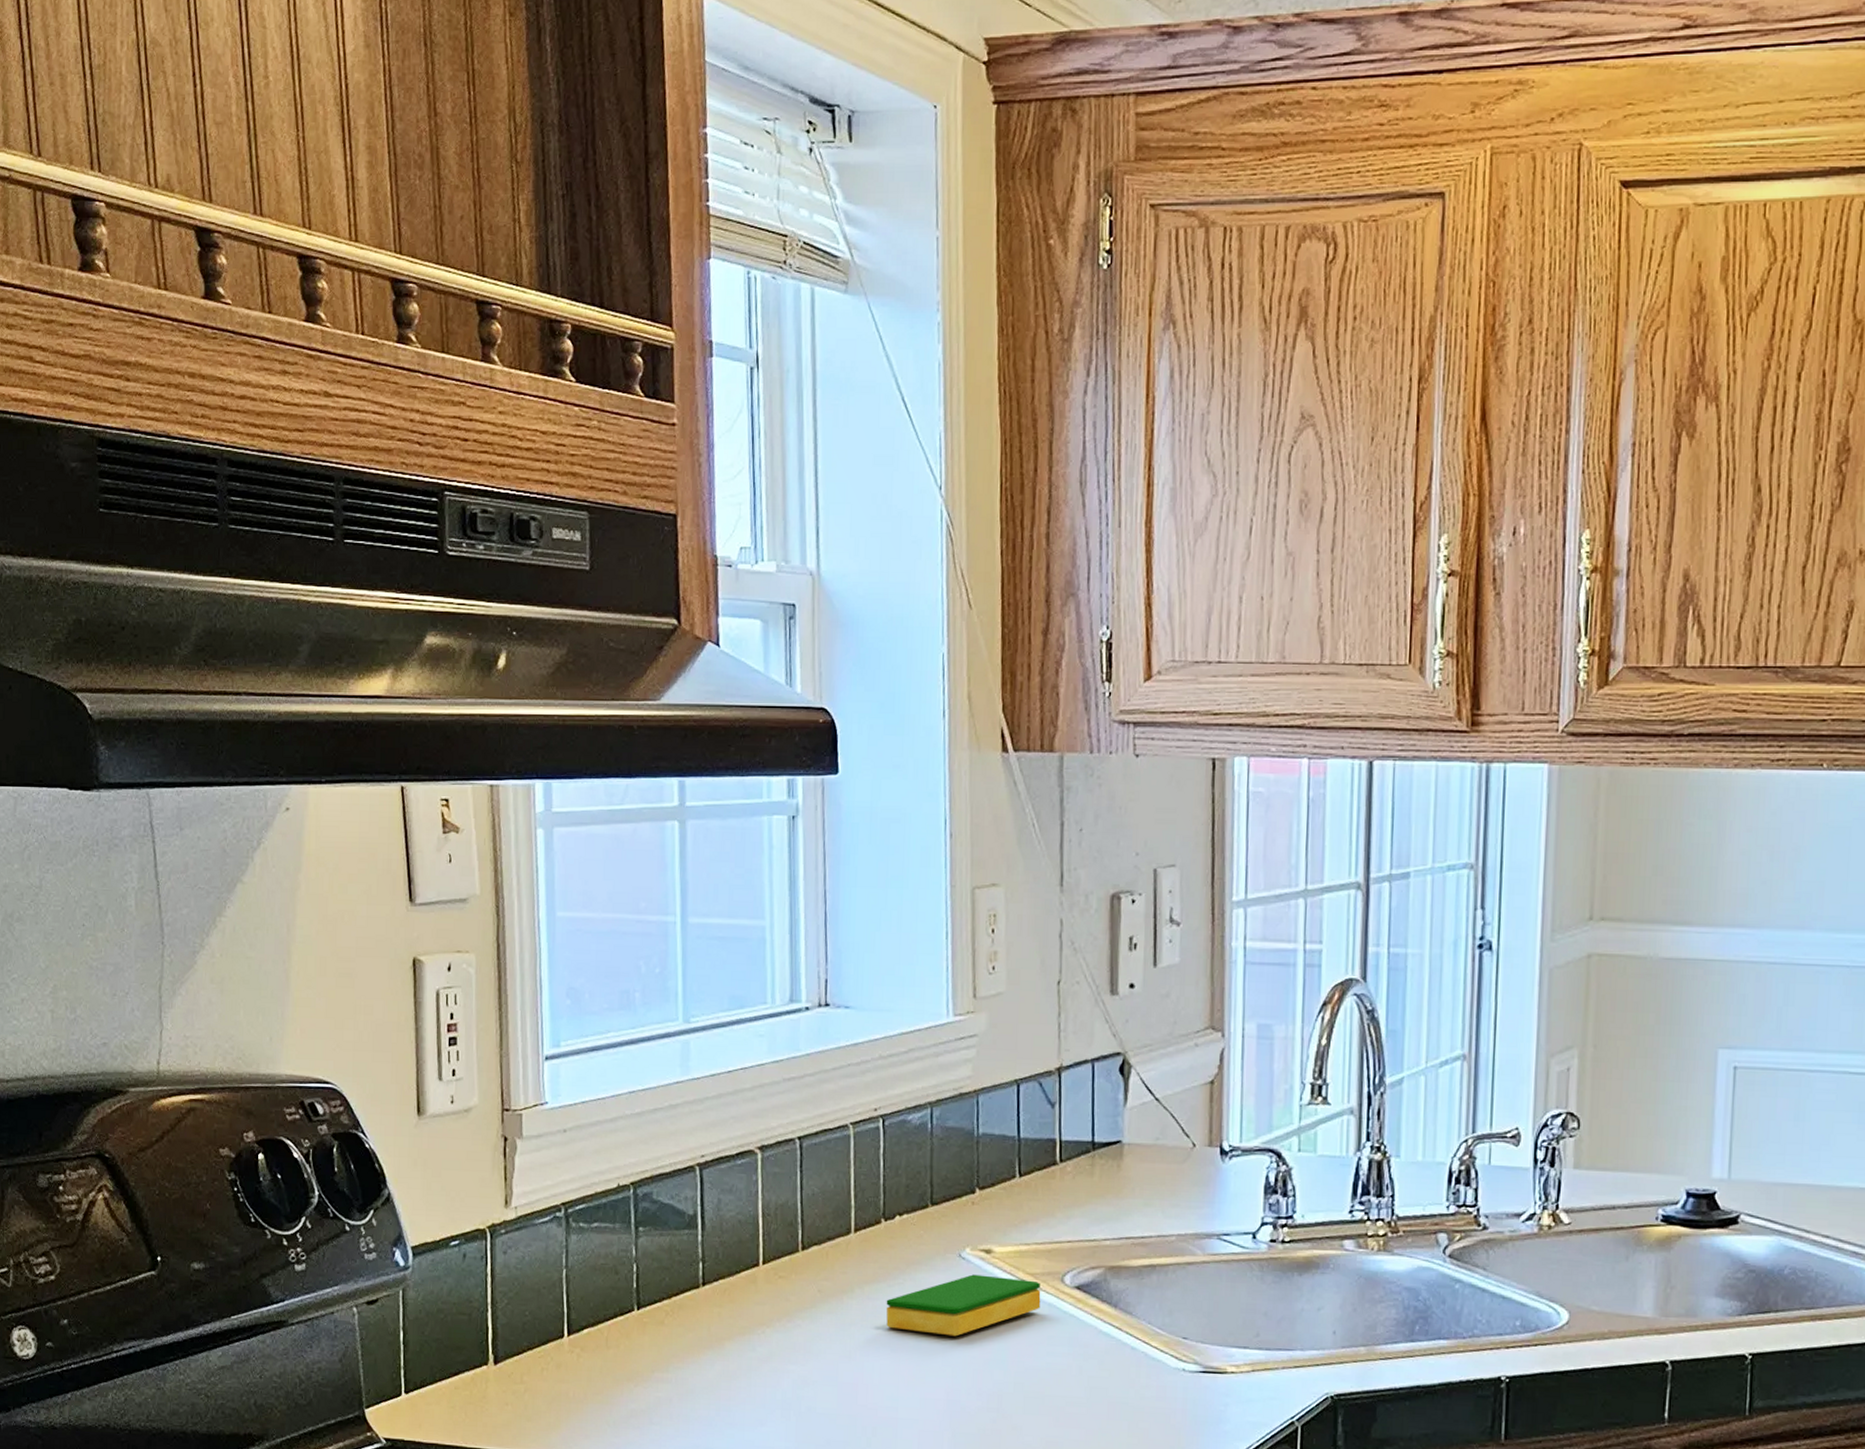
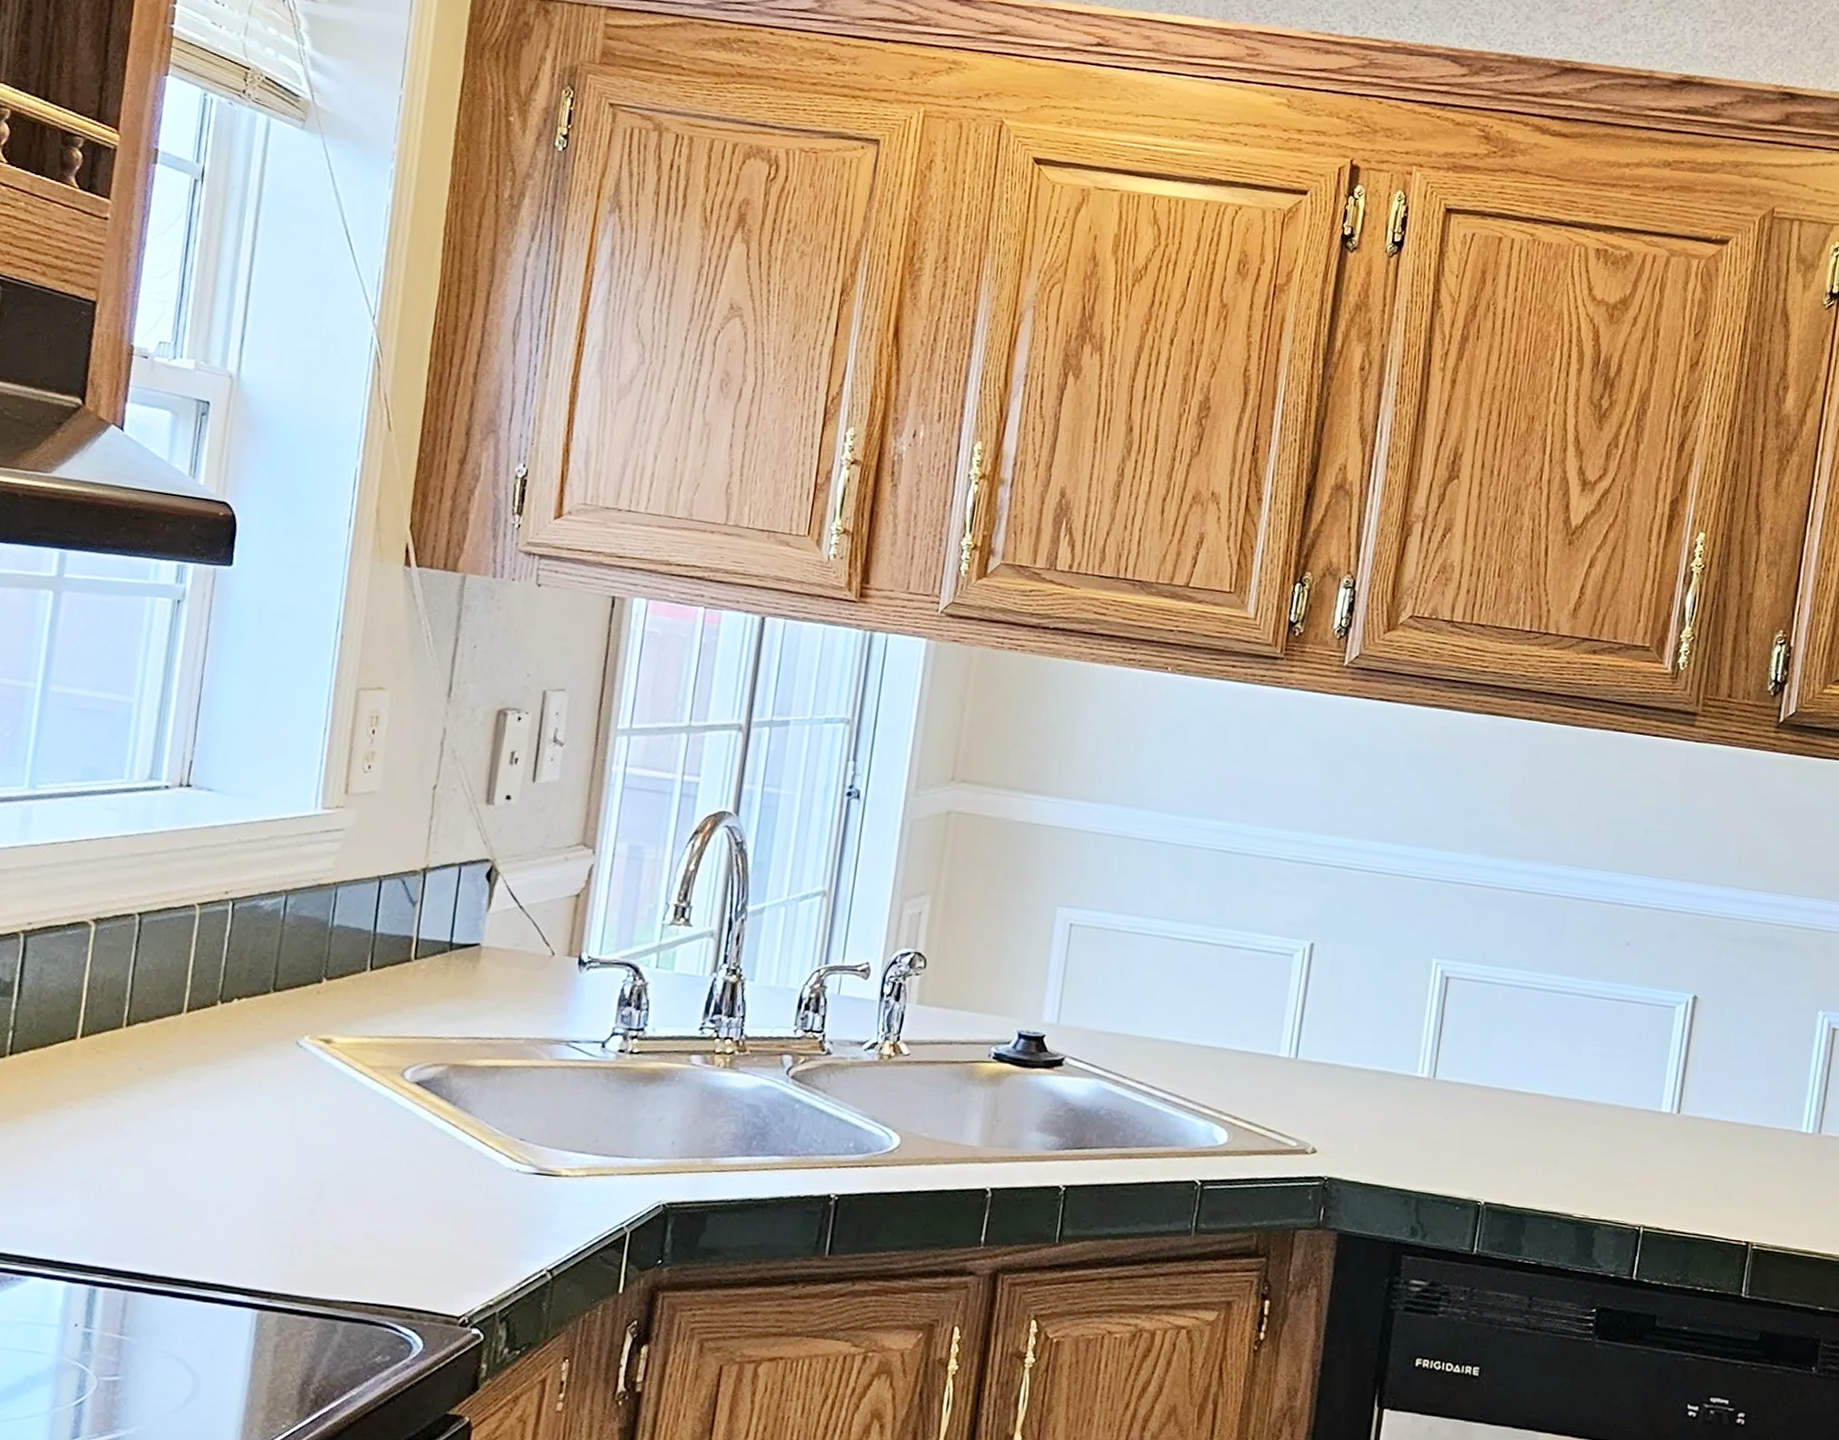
dish sponge: present [886,1274,1041,1337] -> none [208,1063,379,1124]

